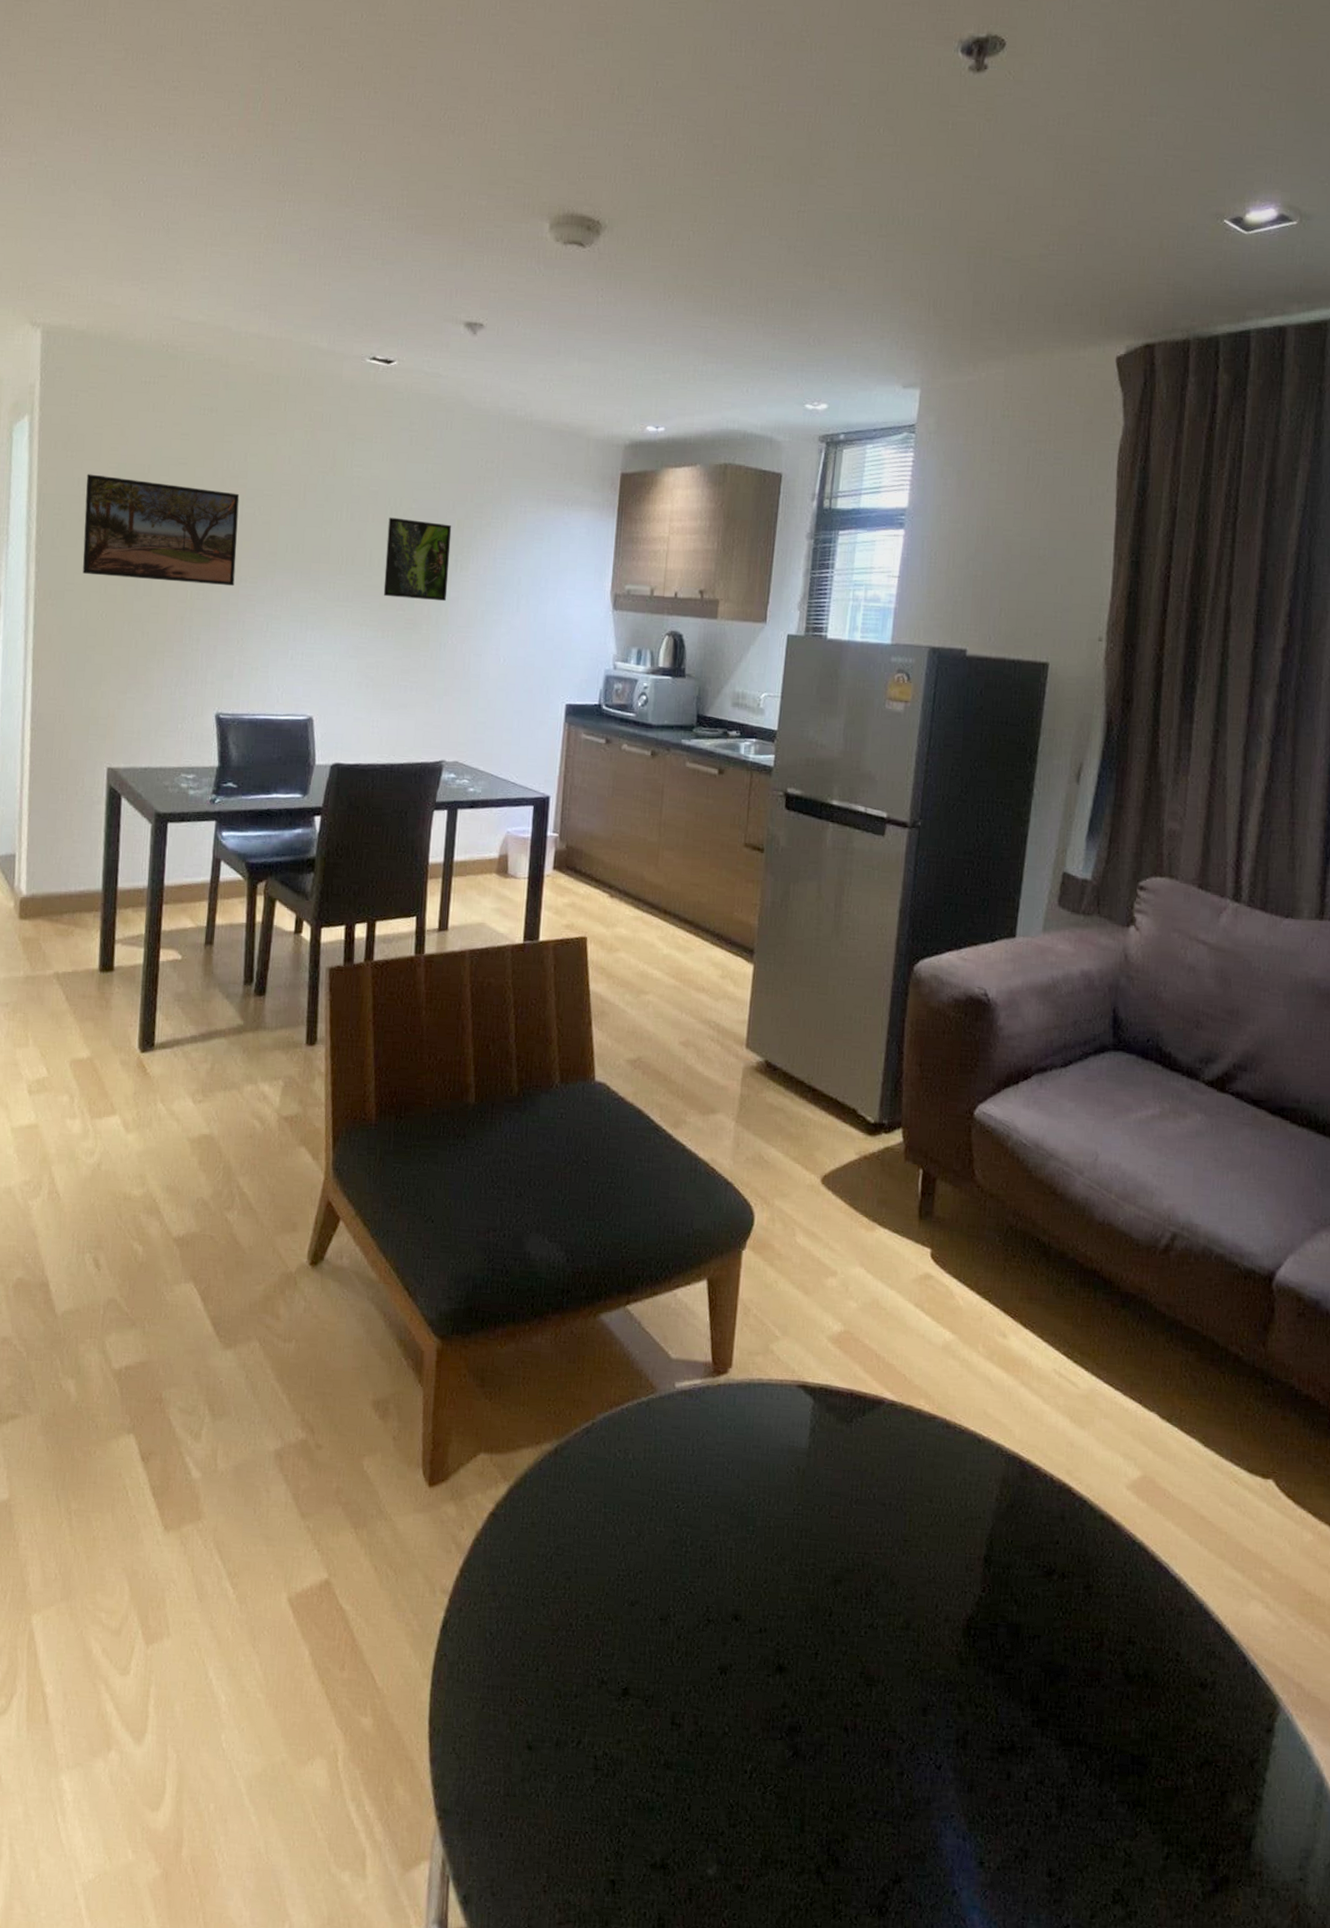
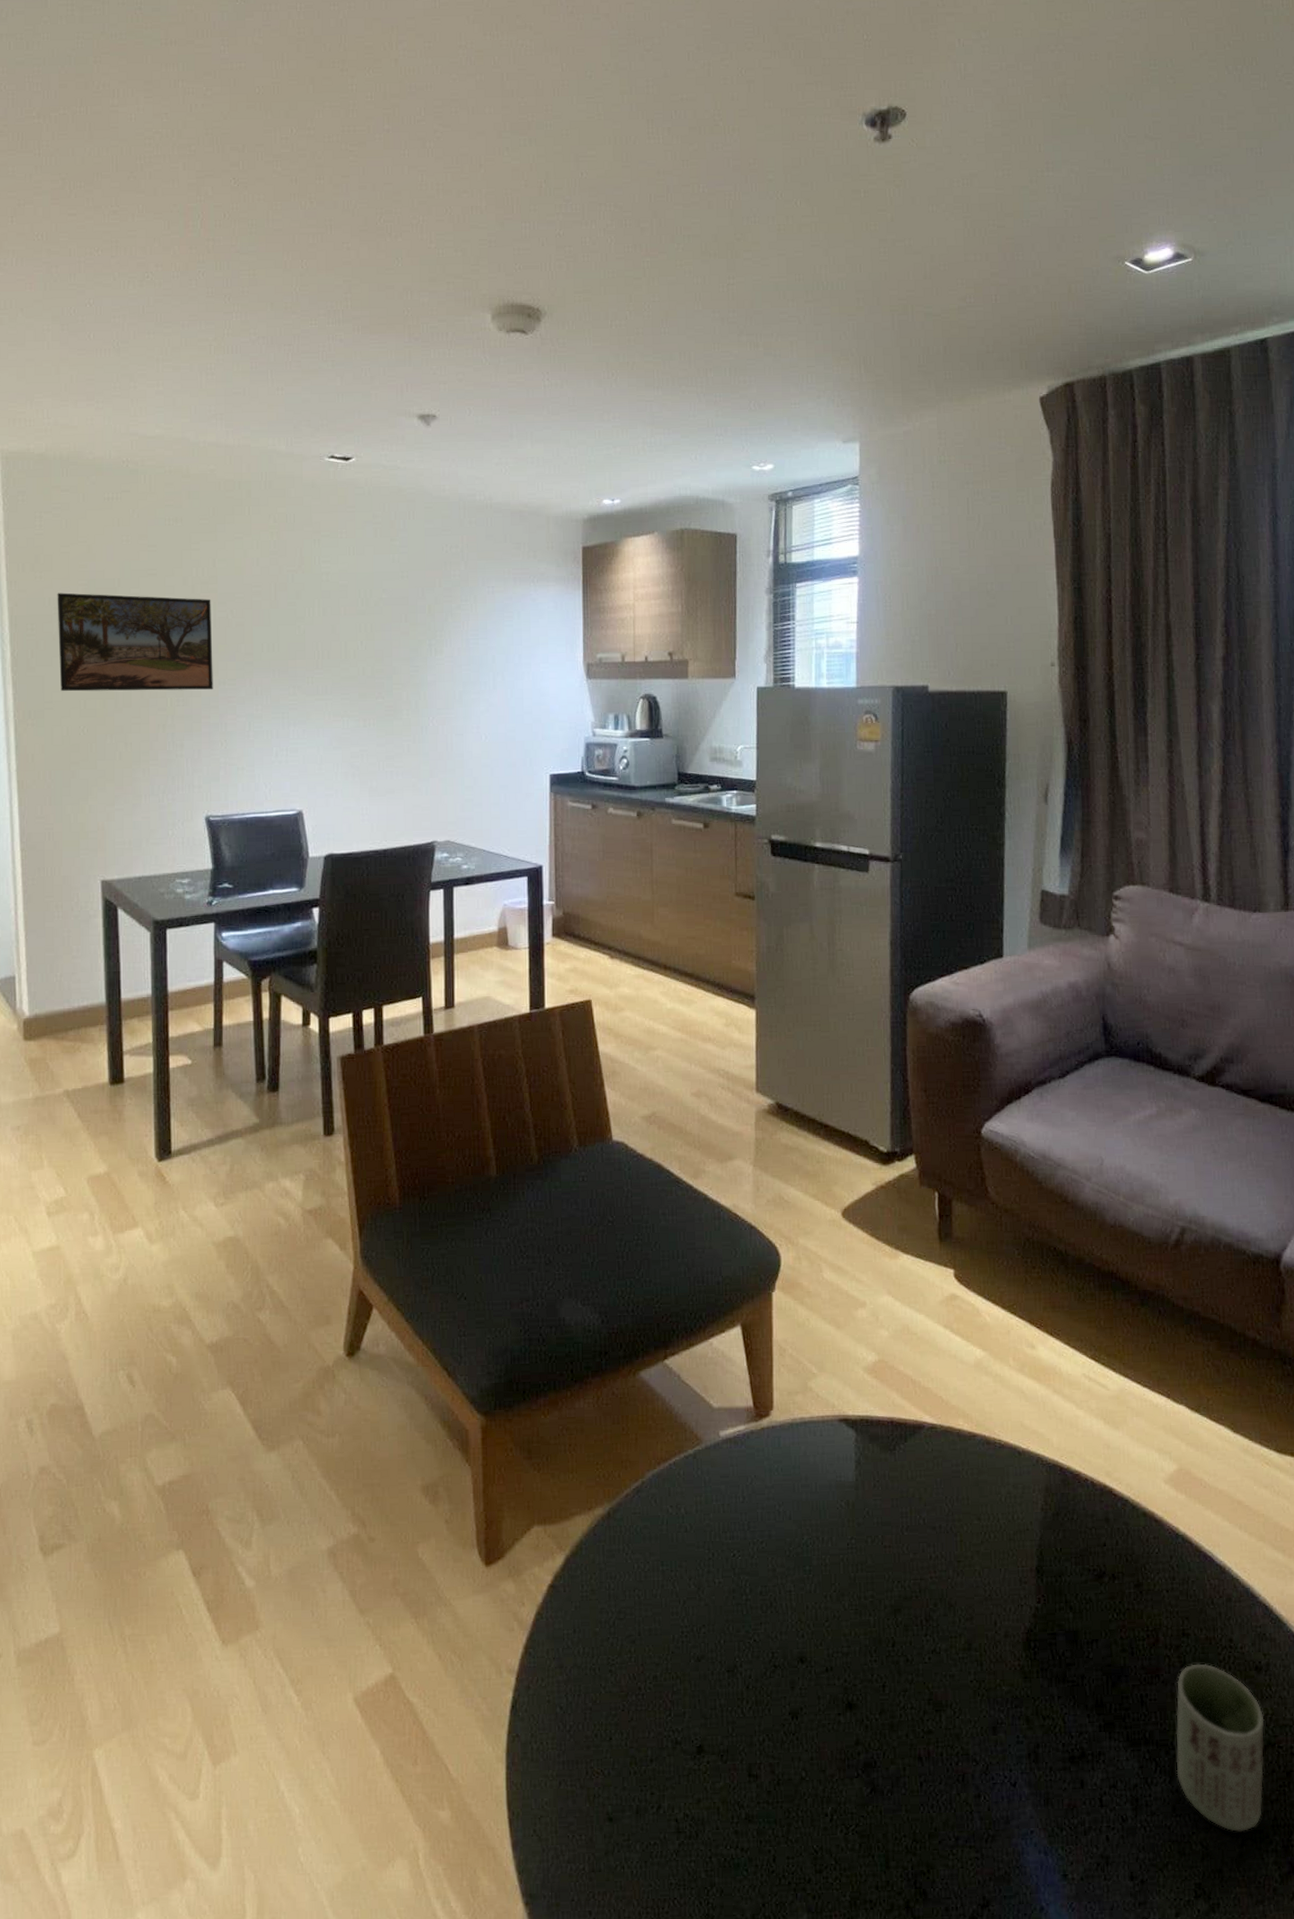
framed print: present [383,517,452,602] -> none [360,608,424,686]
cup: none [1107,1672,1204,1845] -> present [1176,1663,1264,1832]

